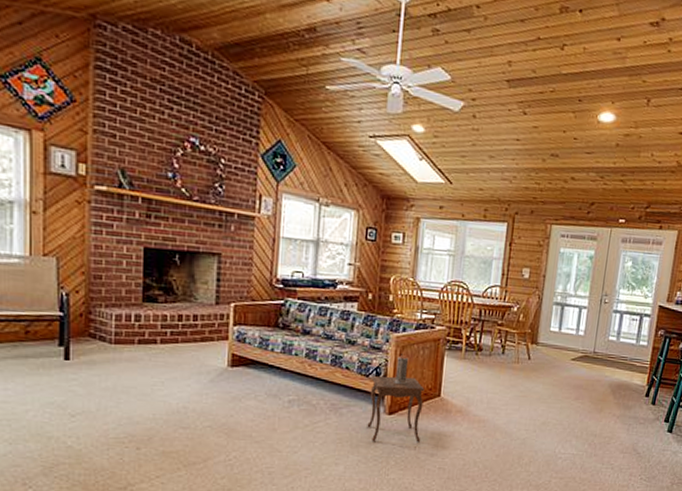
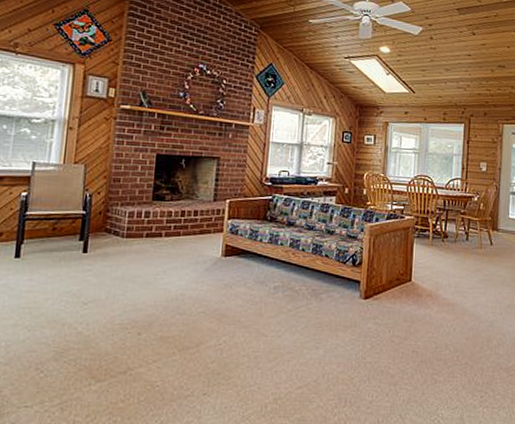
side table: present [367,354,425,443] -> none [345,242,397,326]

